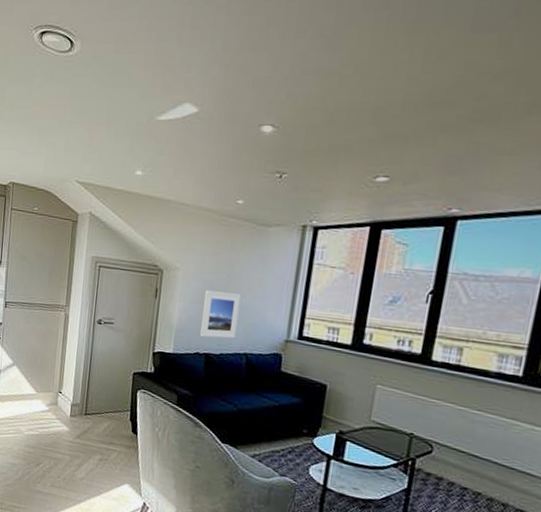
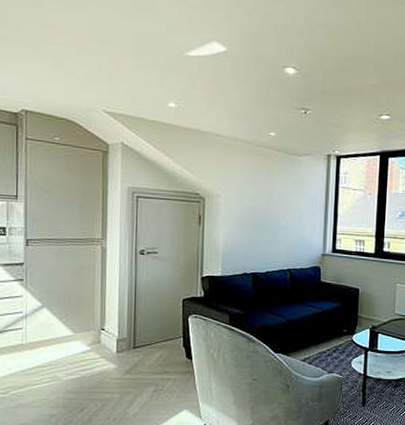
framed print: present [200,290,241,339] -> none [246,215,280,258]

